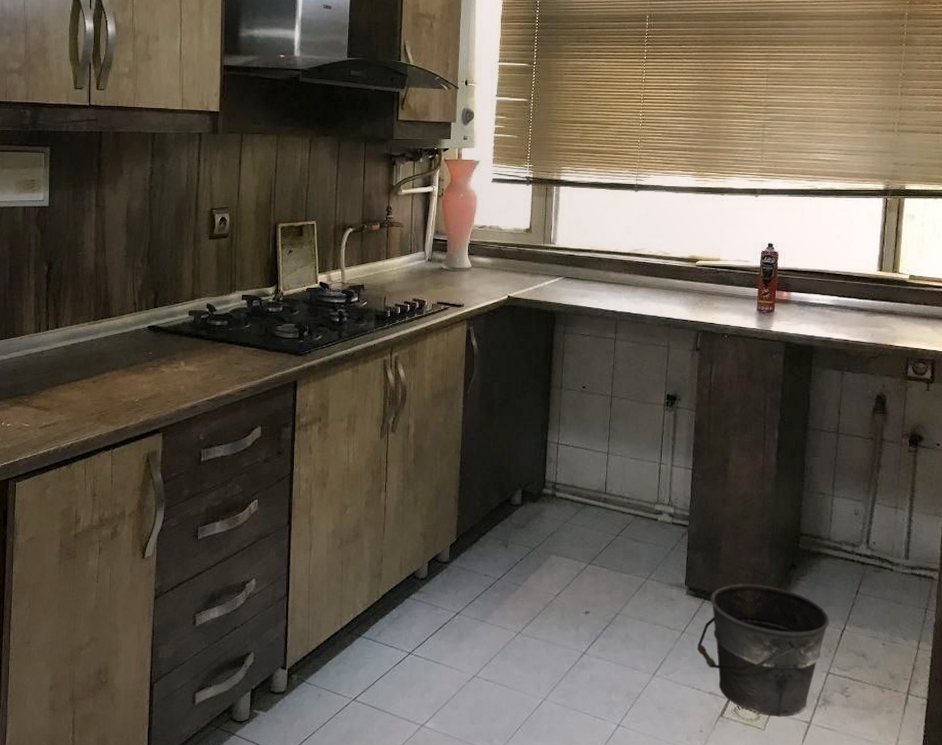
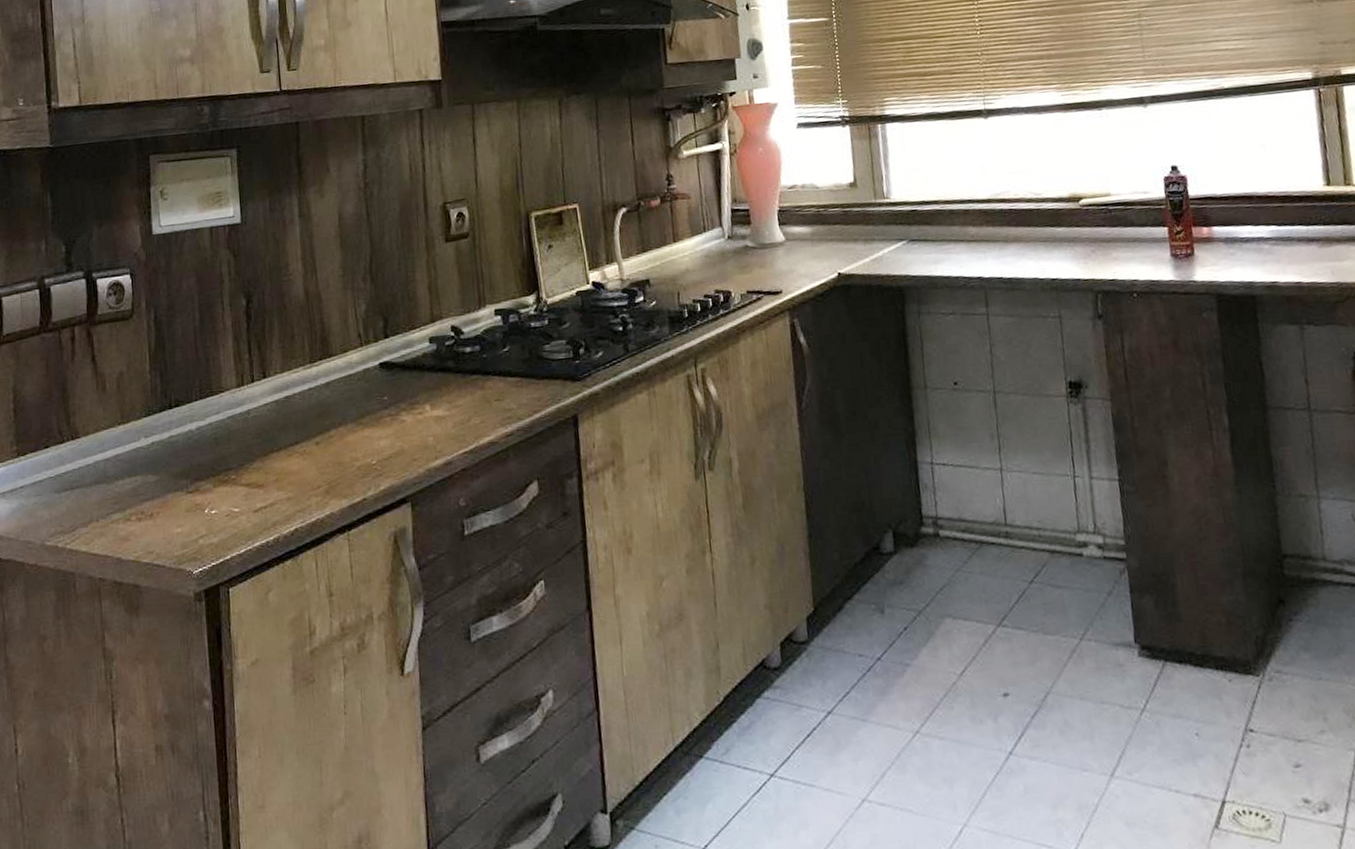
bucket: present [696,584,830,716] -> none [1165,632,1347,822]

